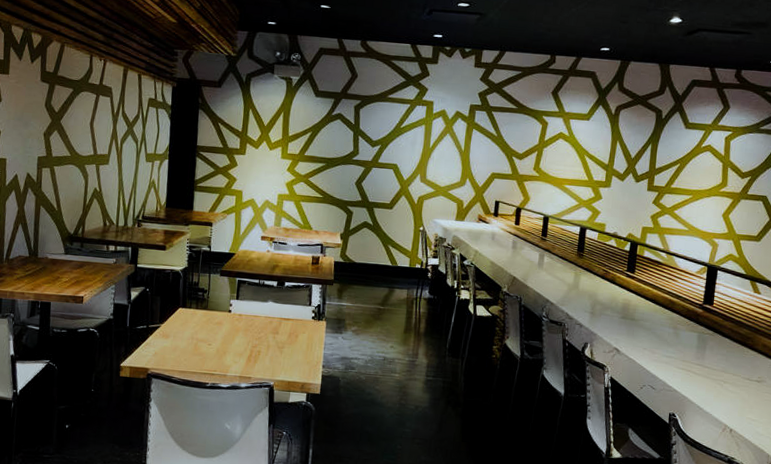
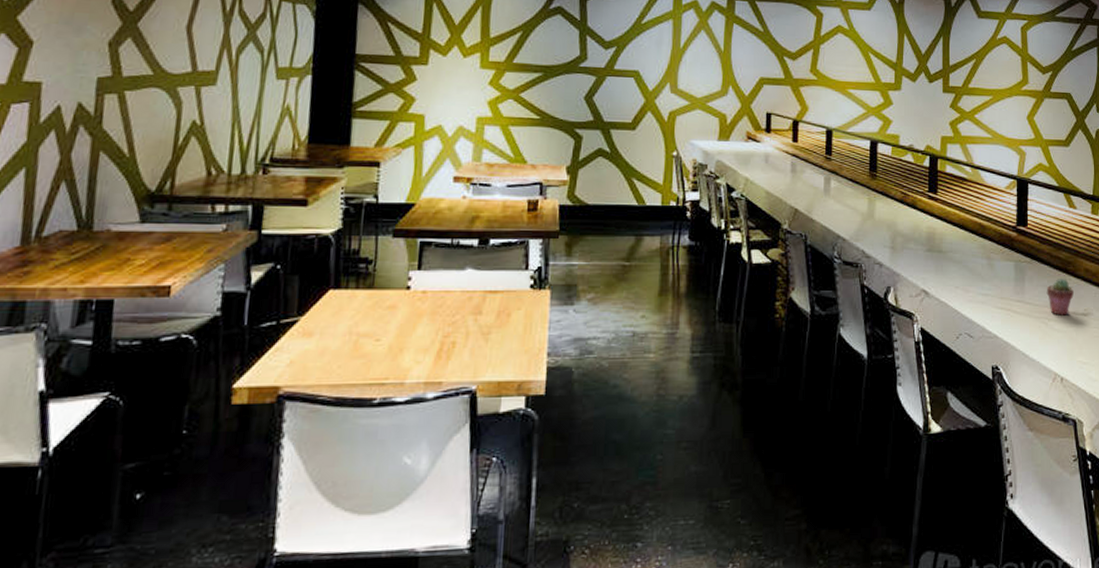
potted succulent: none [724,350,750,381] -> present [1046,279,1074,316]

